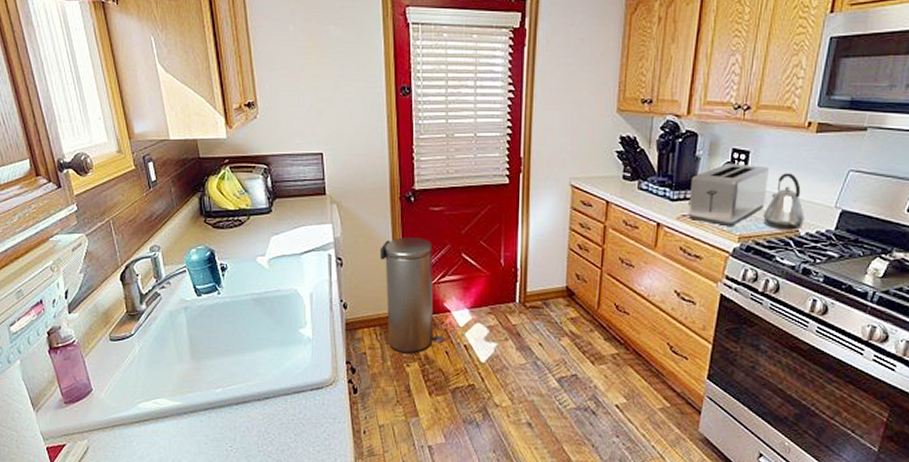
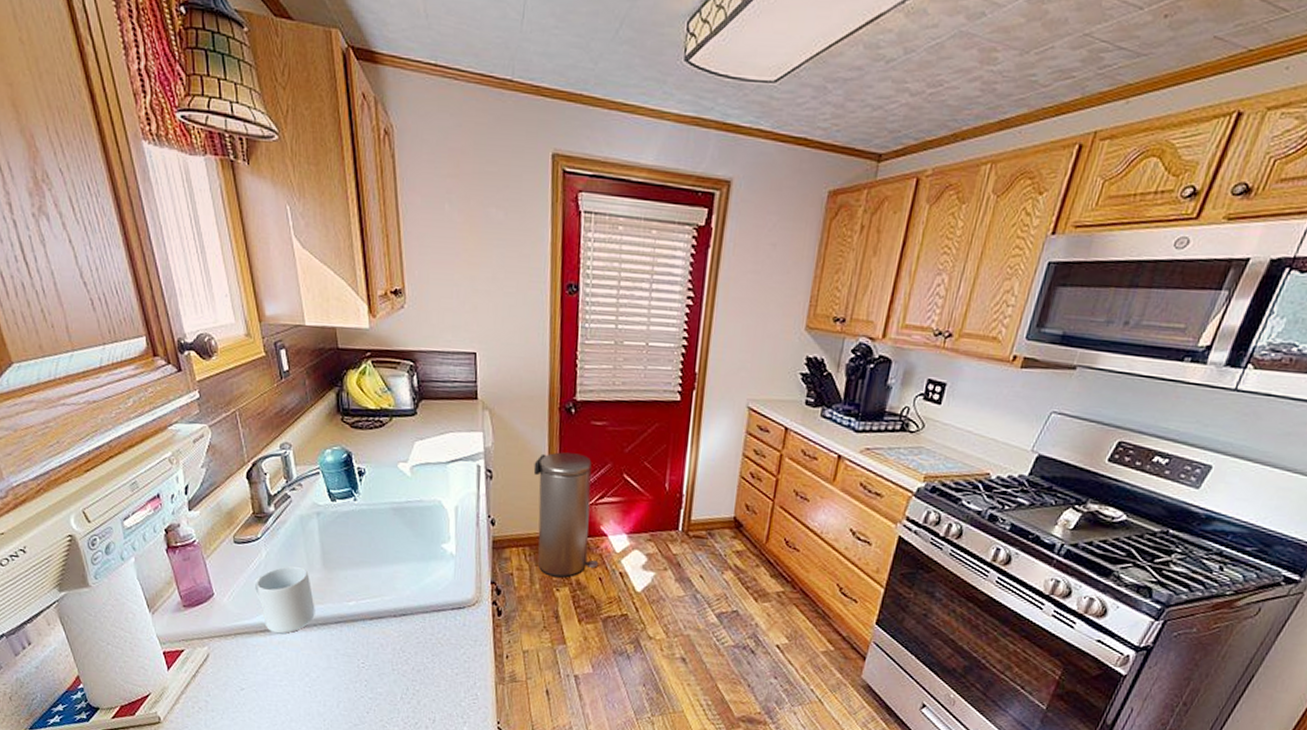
mug: none [127,358,185,424] -> present [252,565,315,634]
toaster: present [688,163,768,227] -> none [873,394,965,465]
kettle: present [763,173,806,230] -> none [953,410,999,473]

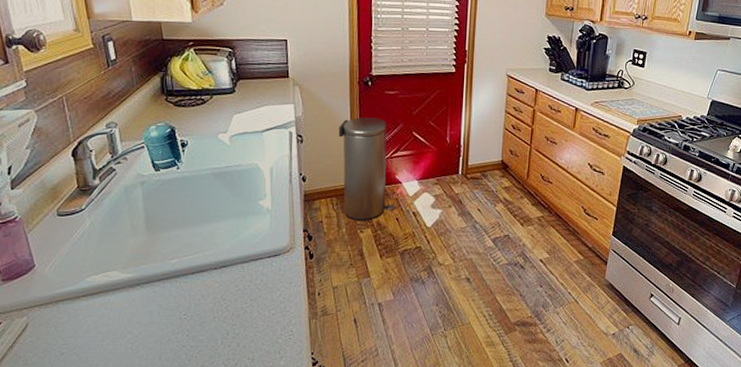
mug: present [252,565,315,634] -> none [75,232,138,296]

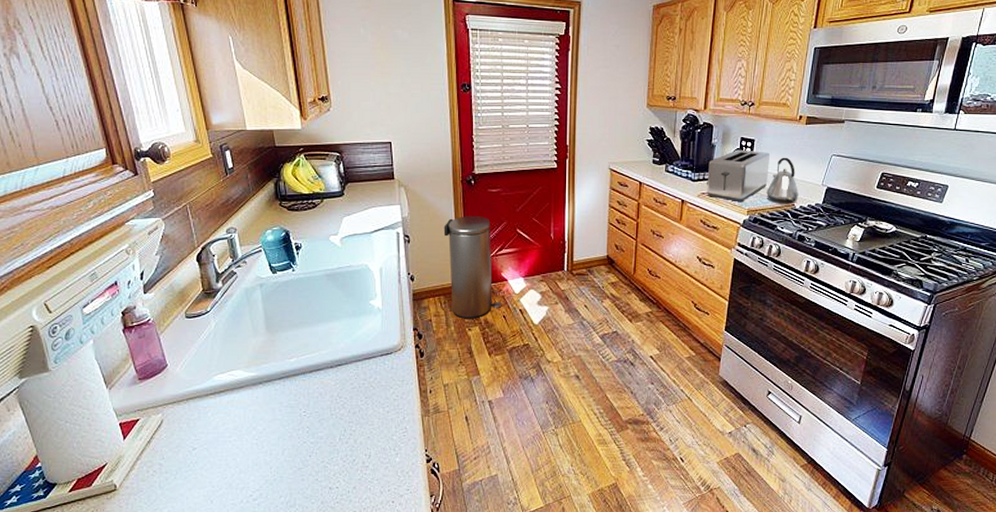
toaster: none [600,61,660,112] -> present [707,149,770,203]
kettle: none [656,70,687,115] -> present [766,157,800,204]

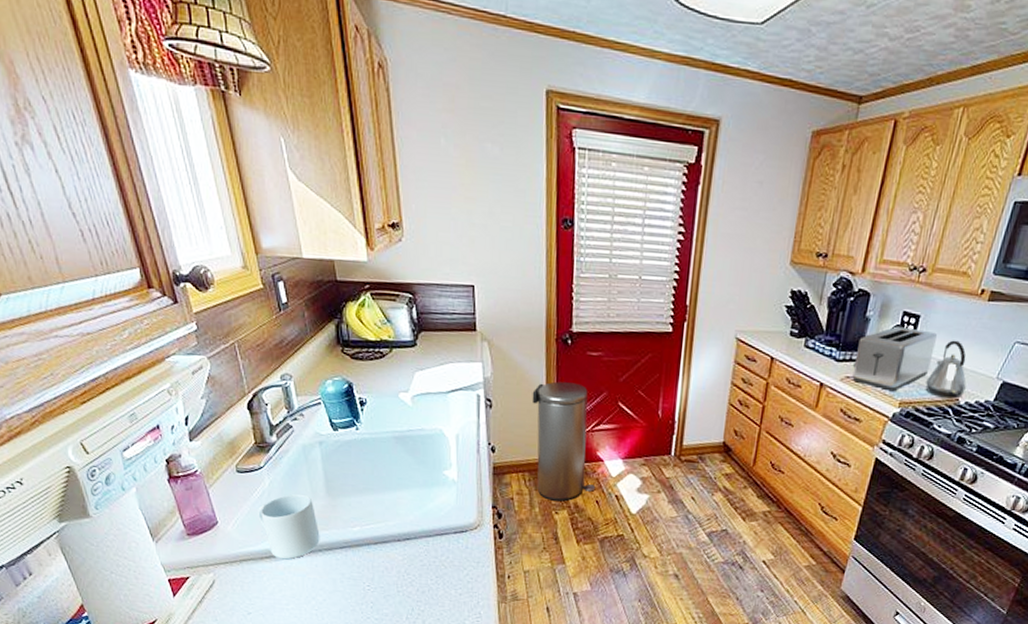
mug: none [203,332,260,394] -> present [256,493,320,560]

